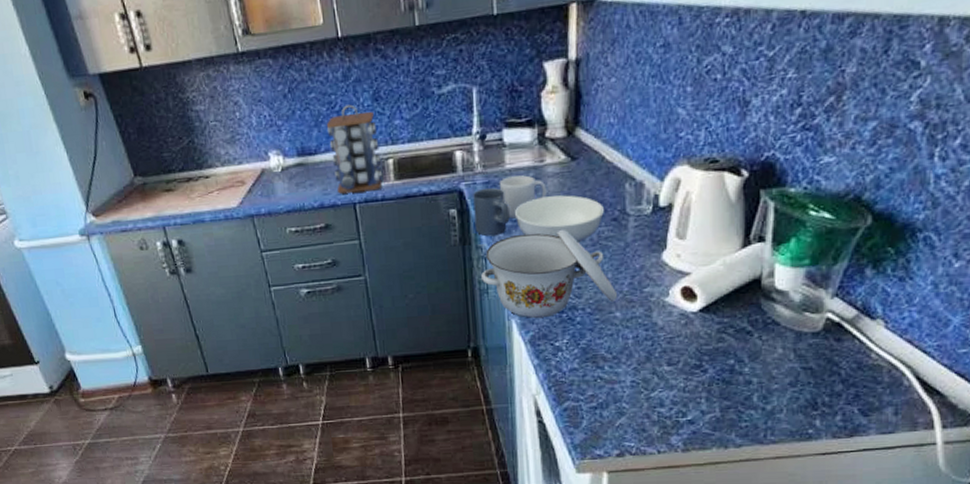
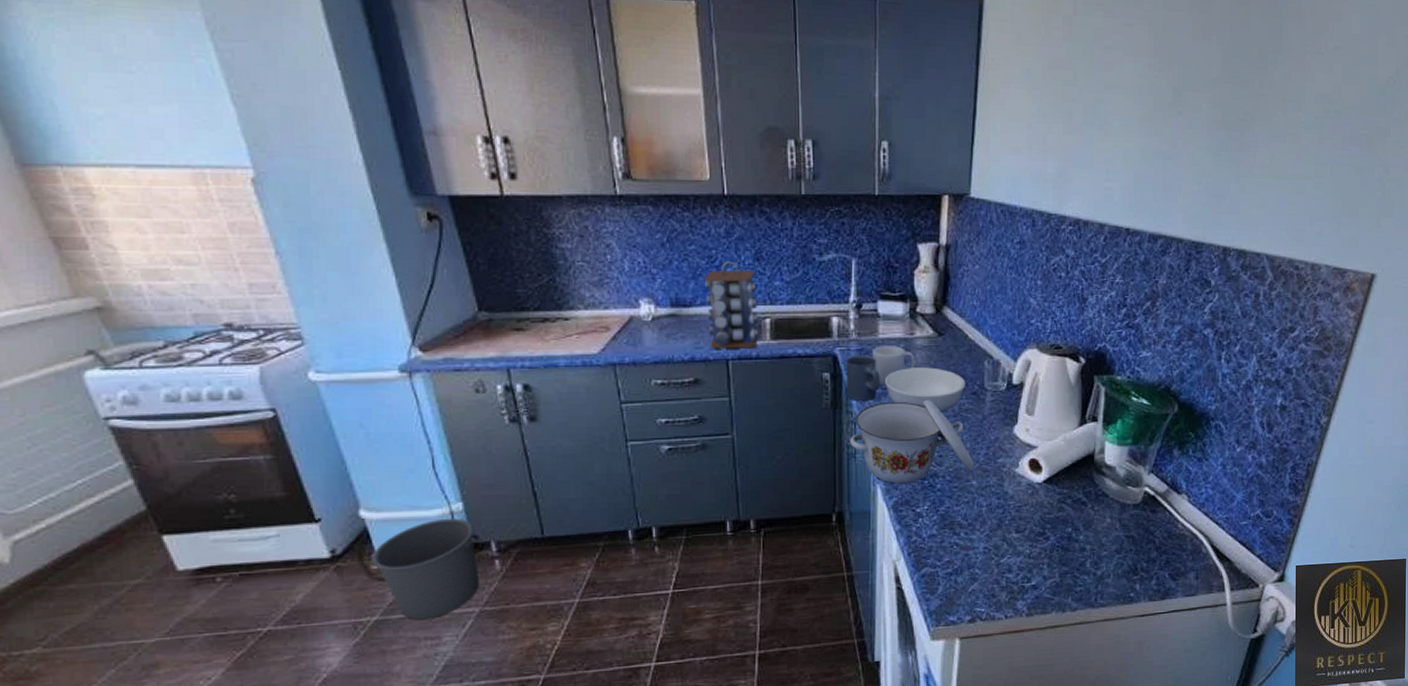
bucket: none [79,359,162,444] -> present [372,518,480,621]

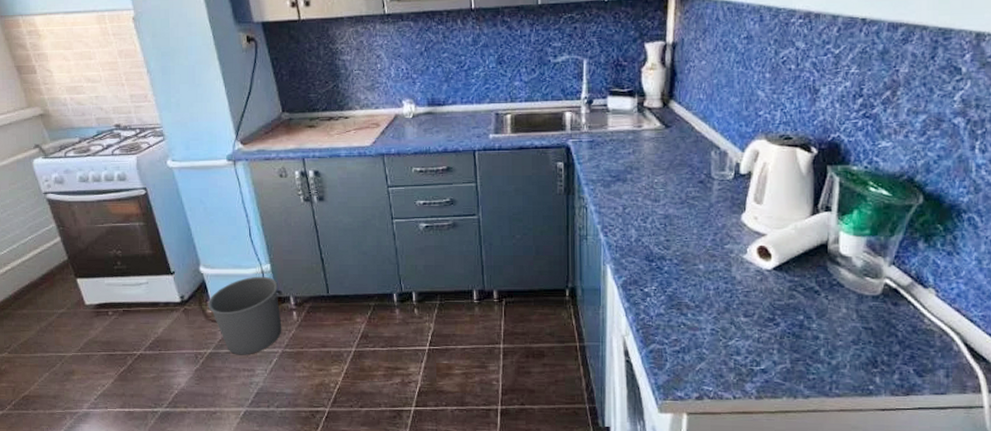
spice rack: present [704,261,759,349] -> none [455,65,501,141]
cup: present [846,354,880,402] -> none [578,146,610,189]
cooking pot: present [850,399,974,484] -> none [582,187,701,265]
mug: present [871,346,915,386] -> none [601,137,643,175]
bowl: present [884,367,965,414] -> none [613,157,692,201]

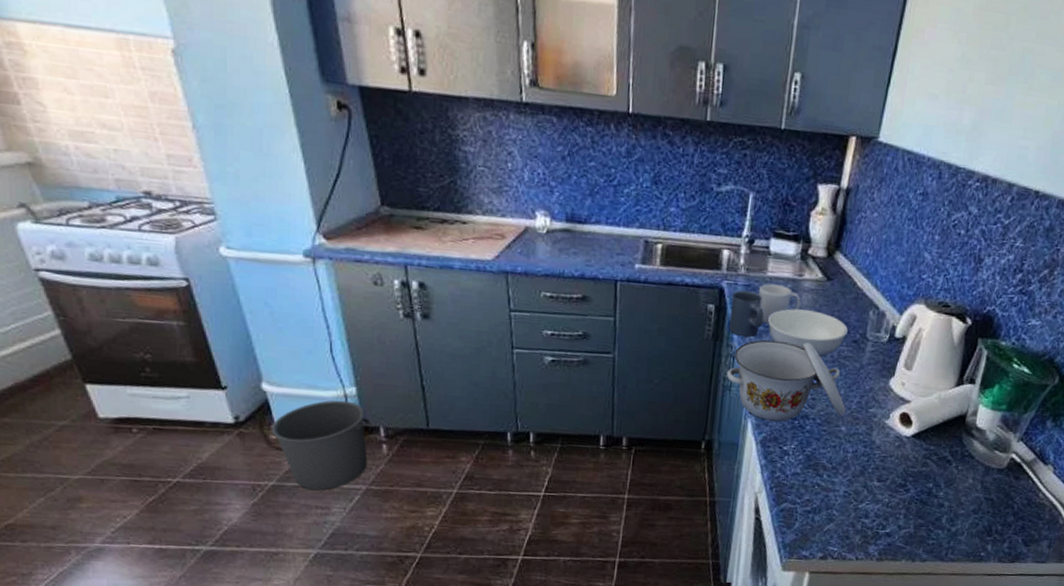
cup: none [578,146,610,189] -> present [729,290,764,337]
cooking pot: none [582,187,701,265] -> present [727,340,846,422]
mug: none [601,137,643,175] -> present [758,284,801,324]
bowl: none [613,157,692,201] -> present [767,308,848,358]

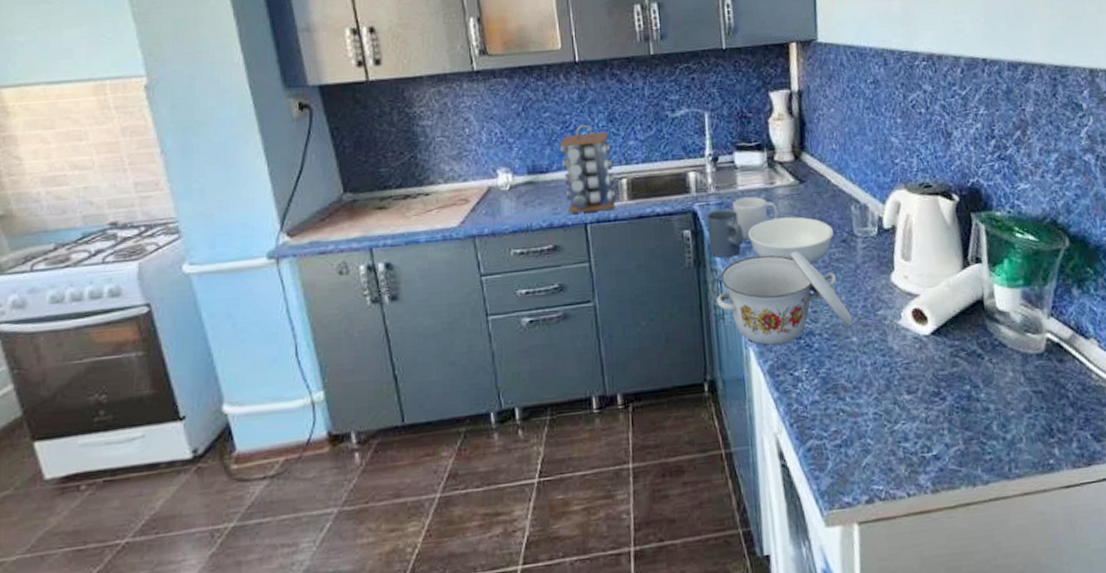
bucket: present [271,400,370,491] -> none [232,408,340,525]
spice rack: none [601,181,652,272] -> present [559,124,617,214]

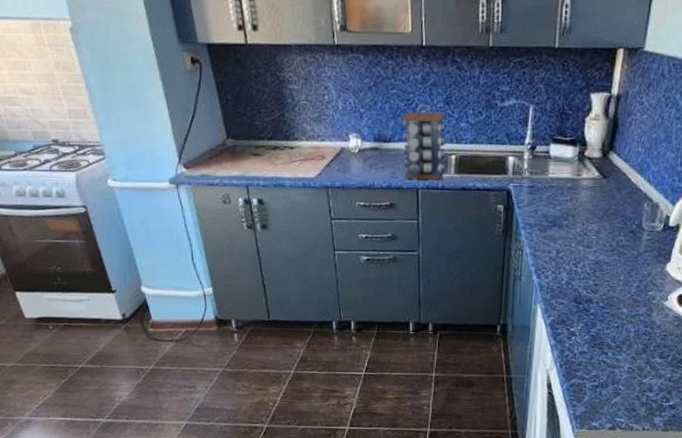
cup: present [706,208,744,258] -> none [517,191,547,232]
cooking pot: present [717,250,852,346] -> none [517,233,626,306]
mug: present [731,197,779,240] -> none [541,184,580,220]
bowl: present [747,216,834,265] -> none [550,205,624,248]

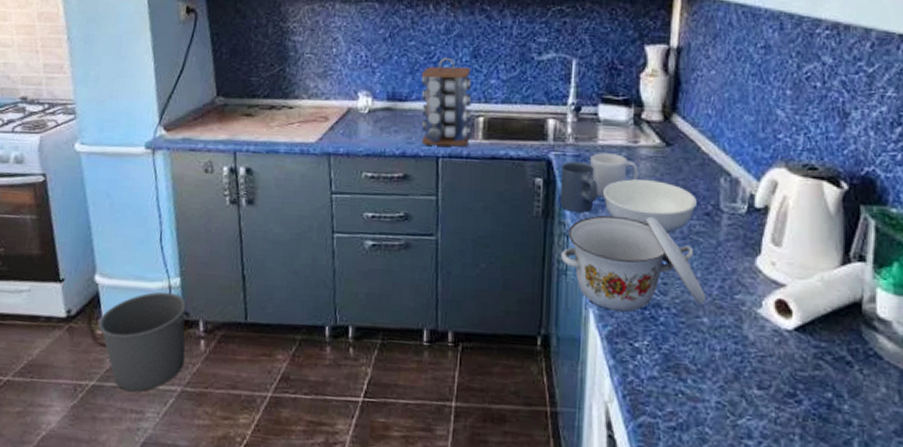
bucket: none [149,298,224,373] -> present [98,291,191,392]
cup: none [517,191,547,232] -> present [560,161,598,213]
cooking pot: none [517,233,626,306] -> present [561,215,705,312]
mug: none [541,184,580,220] -> present [589,153,639,198]
bowl: none [550,205,624,248] -> present [602,179,696,235]

